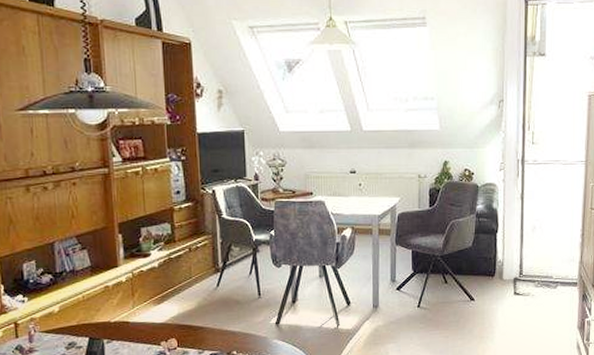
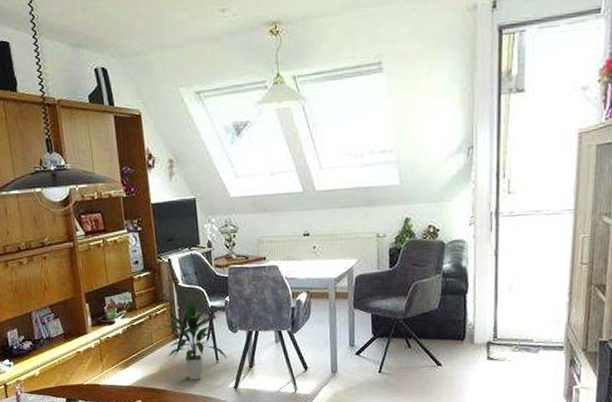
indoor plant: none [206,232,270,316] -> present [165,299,227,380]

